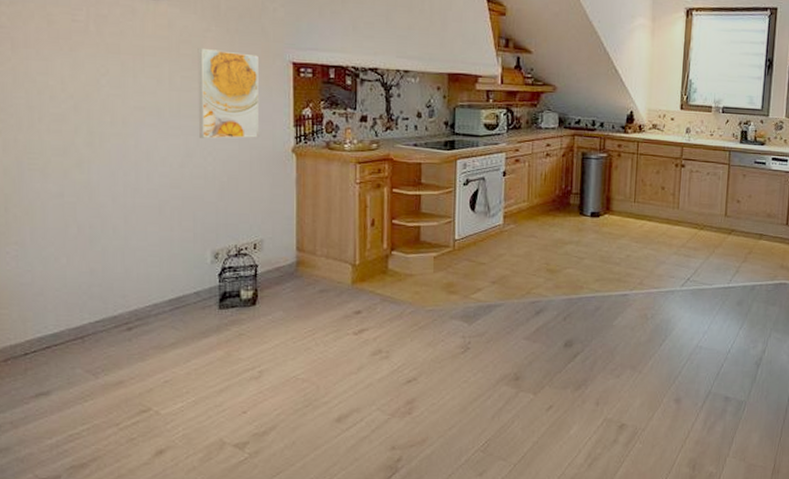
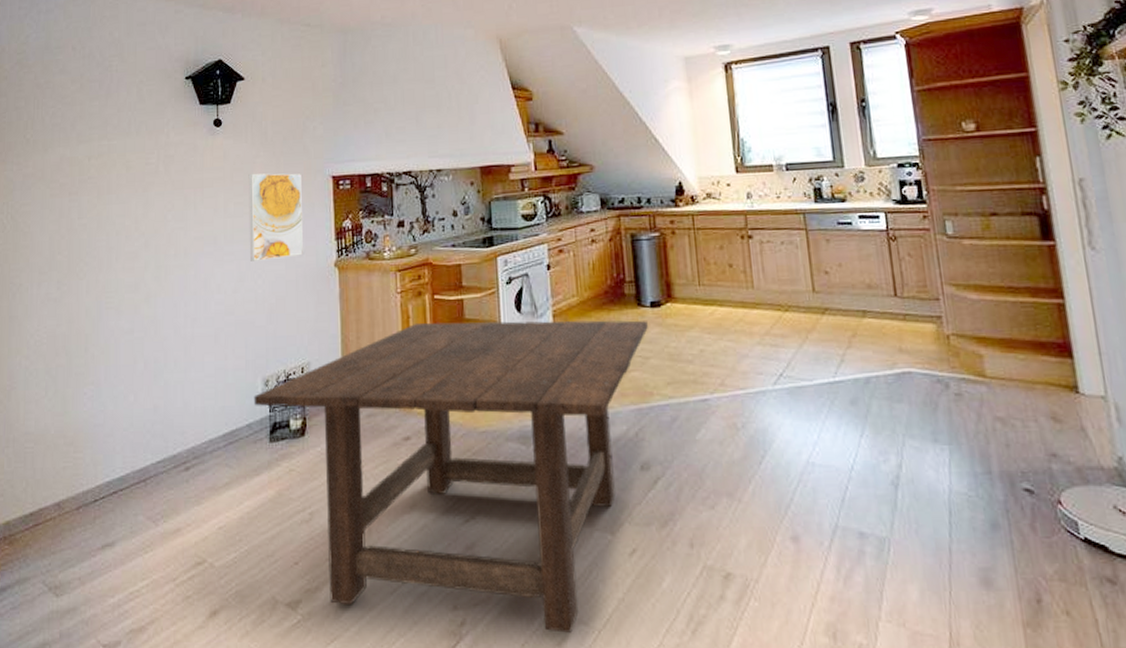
dining table: none [202,212,586,466] -> present [253,320,648,633]

